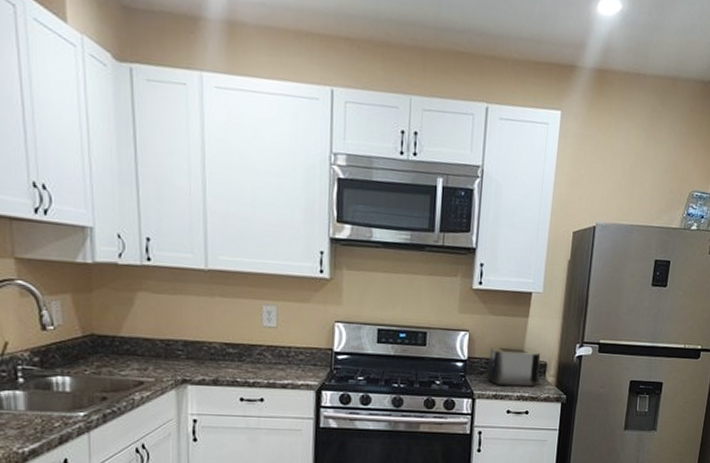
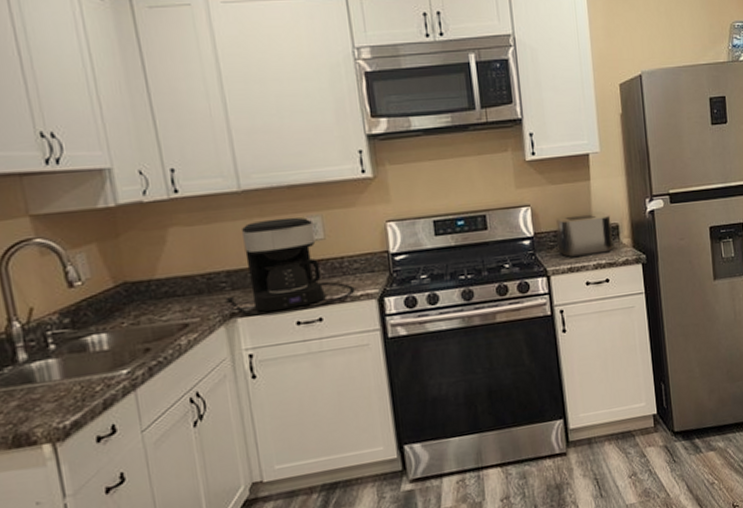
coffee maker: none [180,300,296,390] -> present [225,217,354,317]

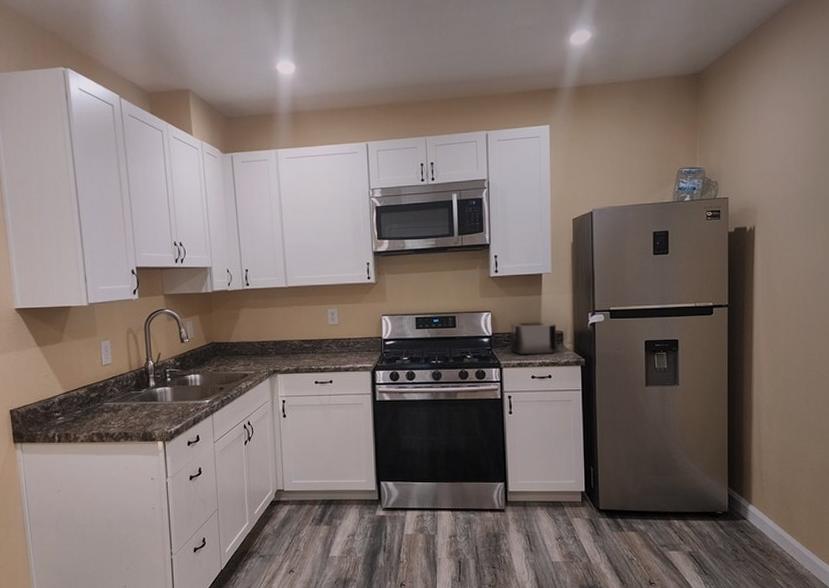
coffee maker: present [225,217,354,317] -> none [271,307,355,375]

